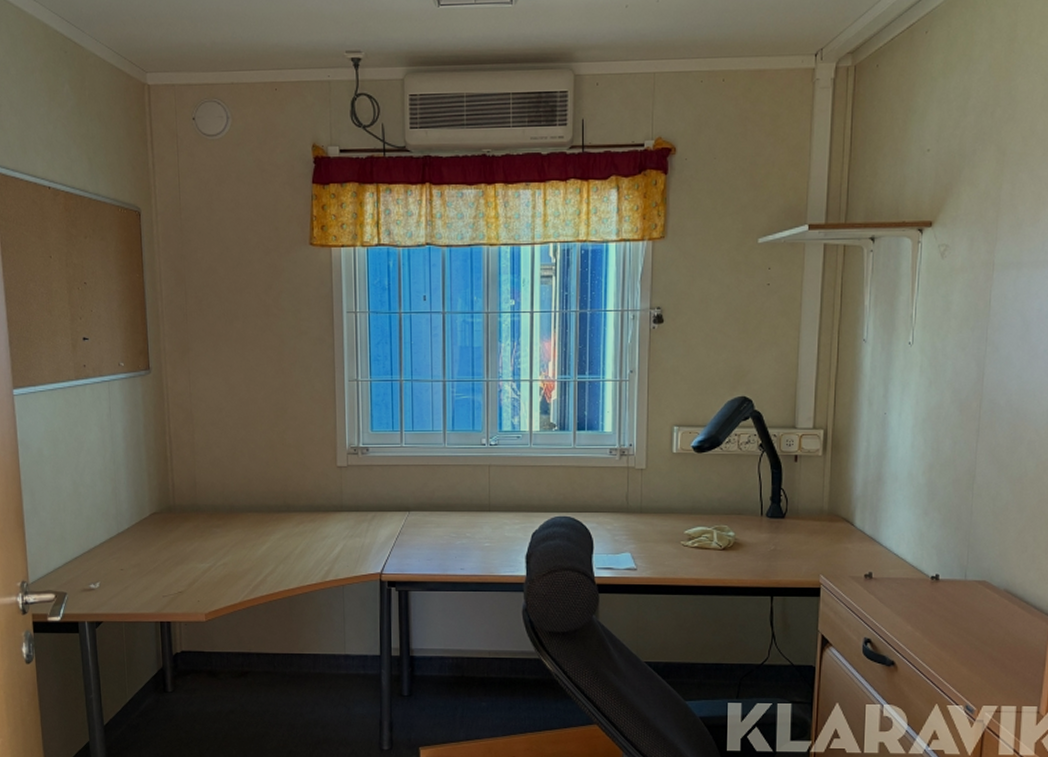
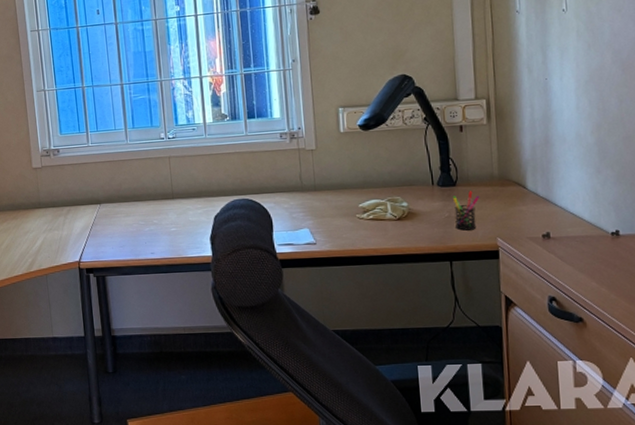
pen holder: none [780,524,807,565] -> present [452,191,480,231]

